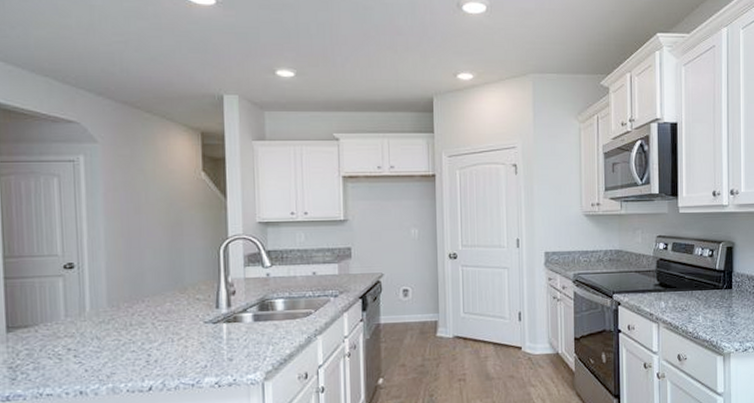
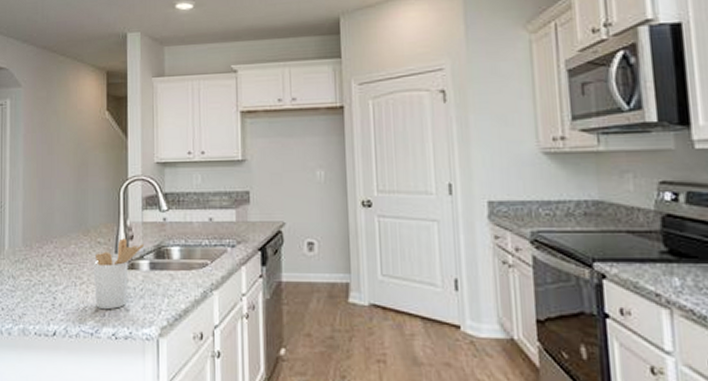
utensil holder: none [192,294,246,361] -> present [93,238,144,309]

